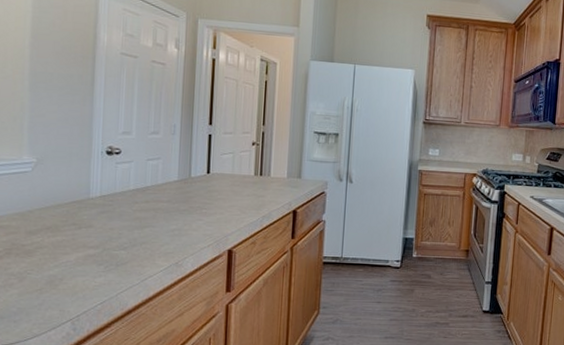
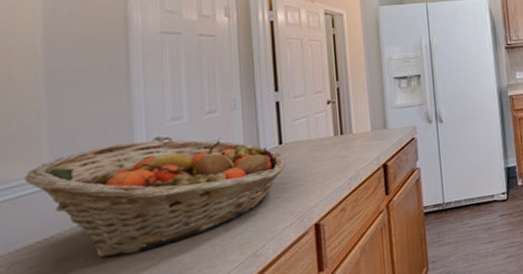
fruit basket: none [9,145,211,240] -> present [24,139,286,259]

